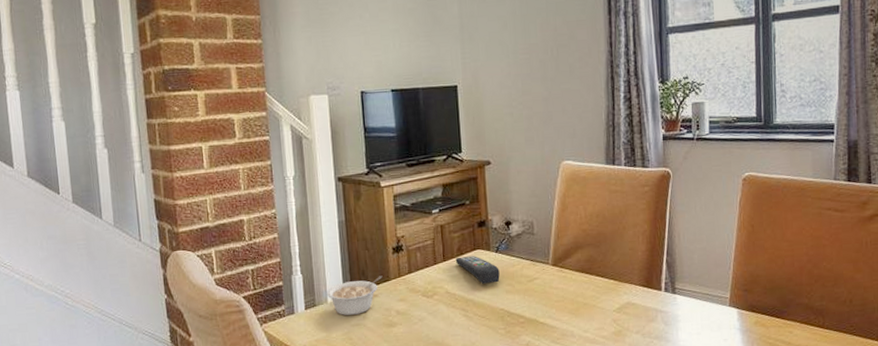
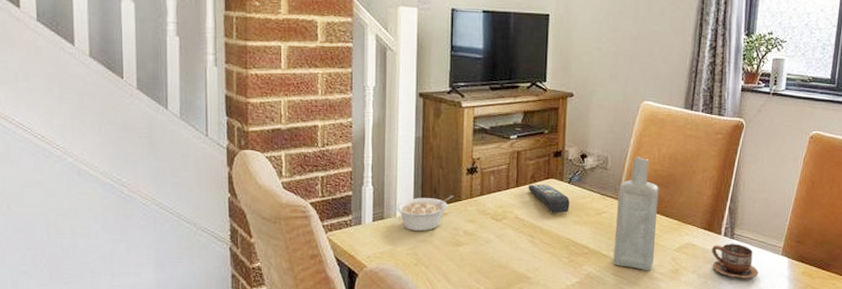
bottle: none [548,218,594,336] -> present [613,156,659,271]
cup: none [653,298,707,335] -> present [711,243,759,278]

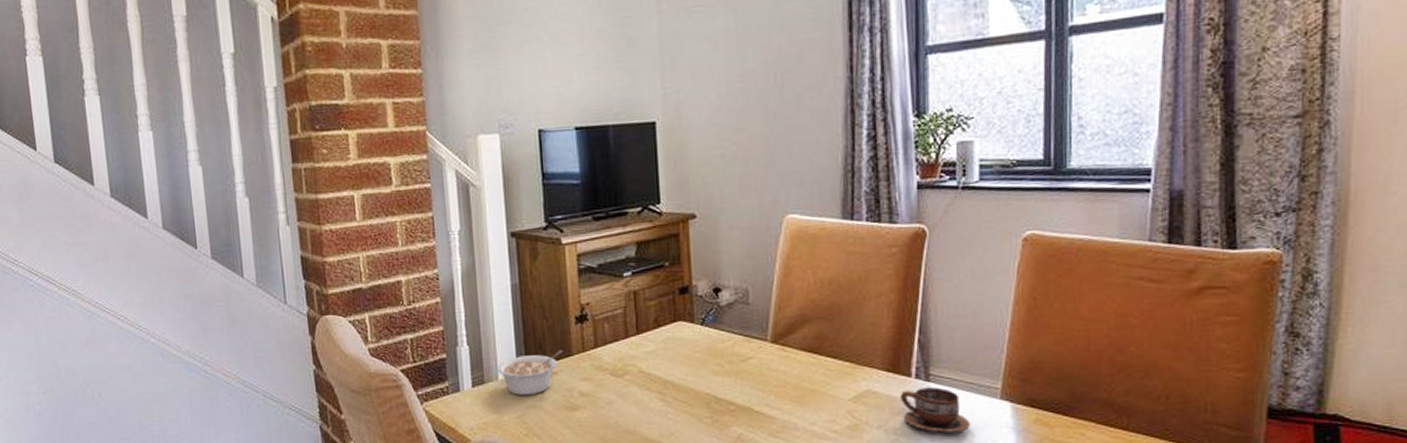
remote control: present [528,184,570,213] -> none [651,328,706,363]
bottle: present [613,156,659,271] -> none [766,285,823,429]

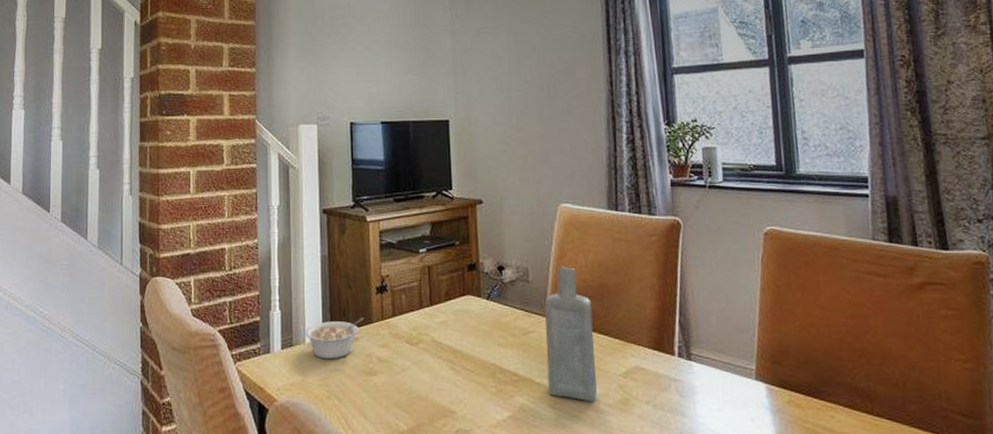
bottle: none [766,285,823,429] -> present [544,266,597,402]
cup: present [899,387,970,432] -> none [665,366,730,410]

